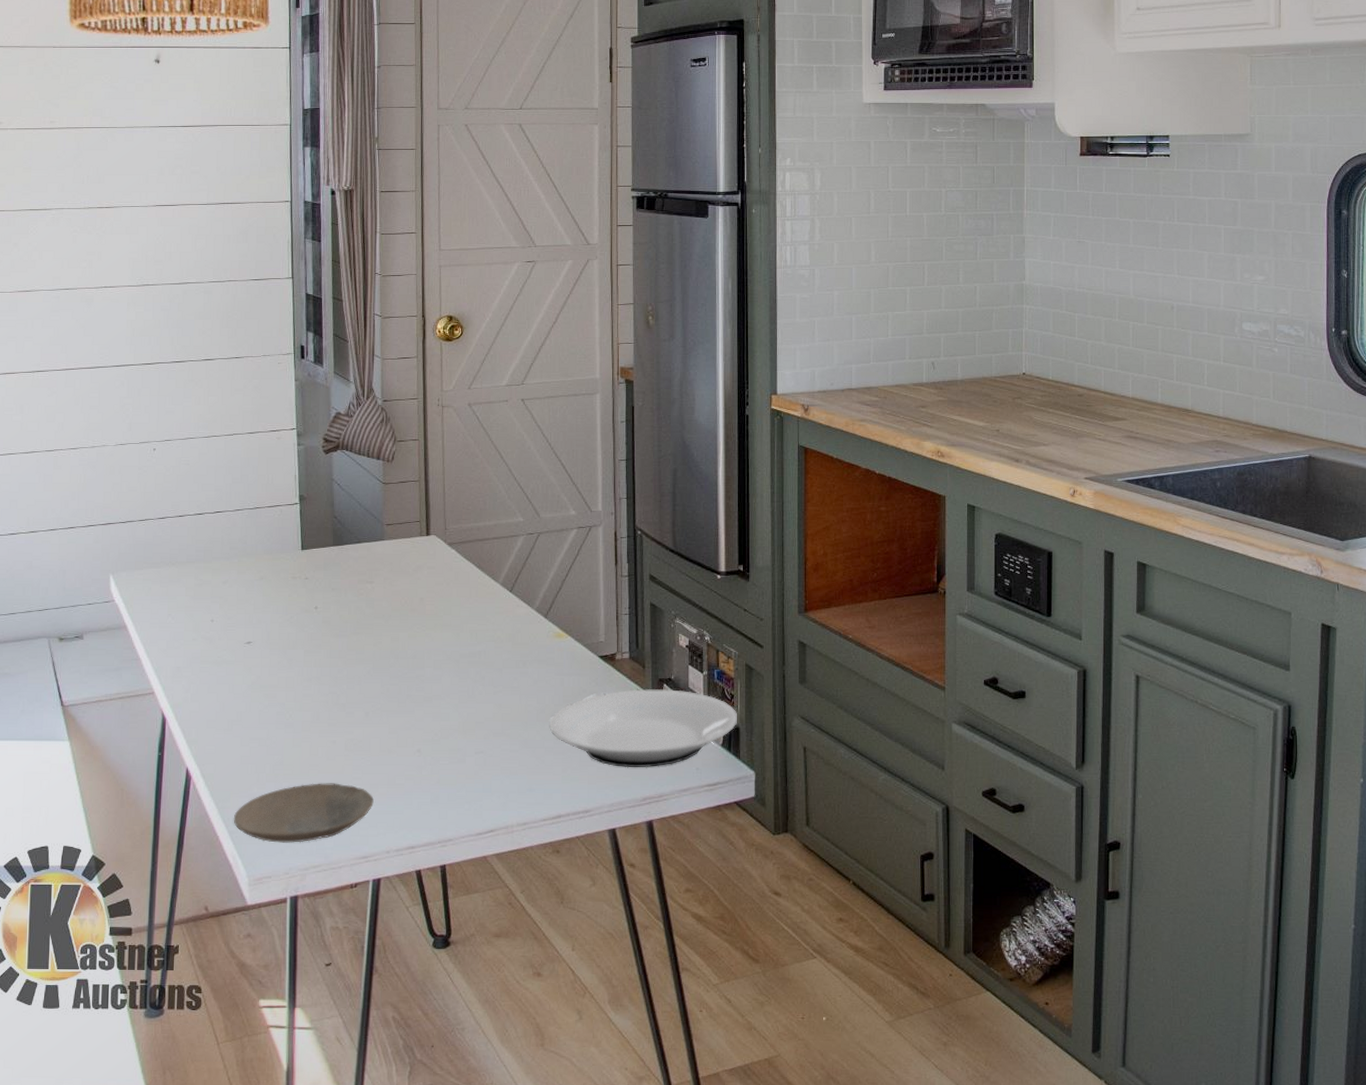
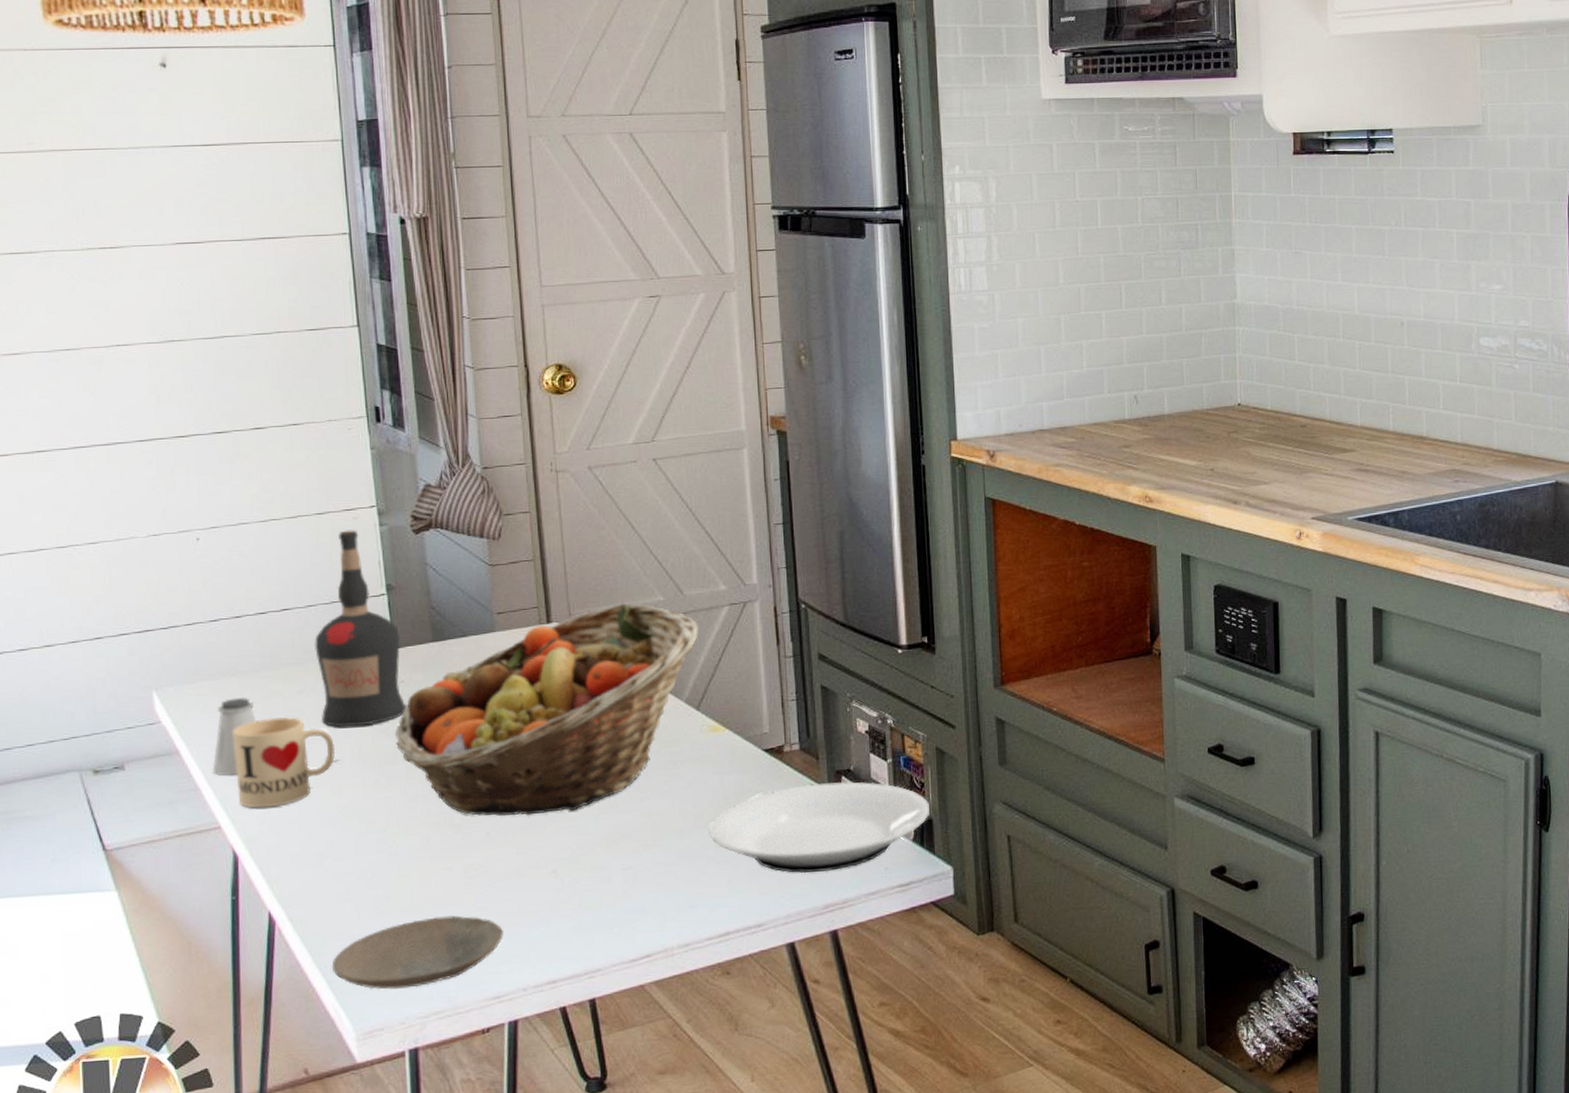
saltshaker: none [151,583,189,650] -> present [212,696,257,776]
mug: none [169,603,250,679] -> present [233,717,336,809]
liquor bottle: none [239,448,309,614] -> present [315,530,407,728]
fruit basket: none [298,522,550,700] -> present [395,603,698,817]

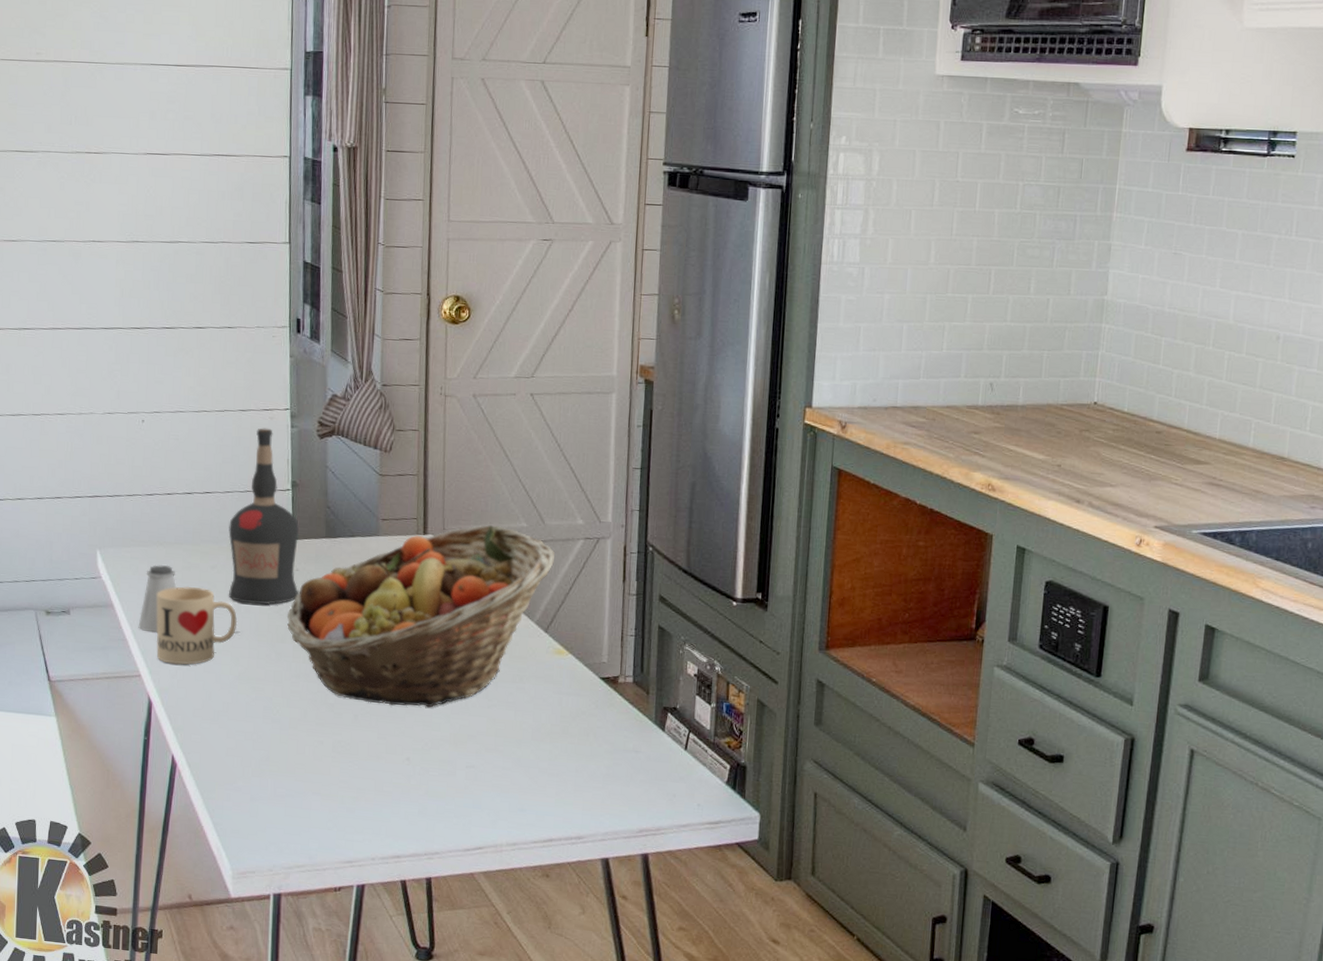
plate: present [331,915,503,990] -> none [218,782,360,841]
plate: present [709,782,930,874] -> none [545,715,745,799]

